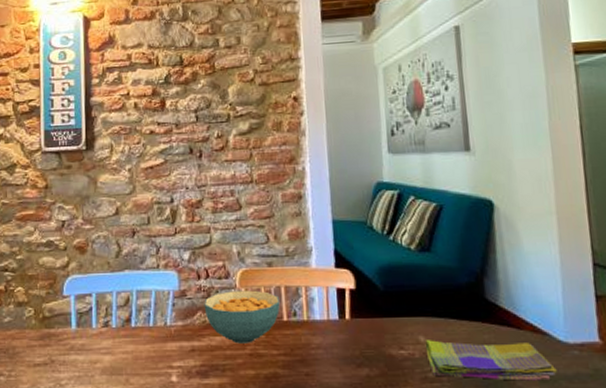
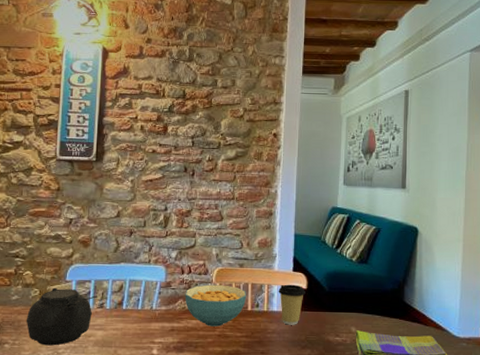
teapot: none [21,305,101,376] -> present [26,287,97,346]
coffee cup: none [319,284,354,337] -> present [278,284,306,325]

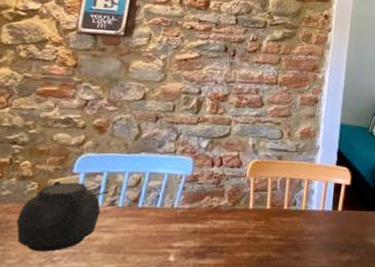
cereal bowl: present [185,284,247,327] -> none [212,179,284,228]
coffee cup: present [278,284,306,325] -> none [319,179,349,226]

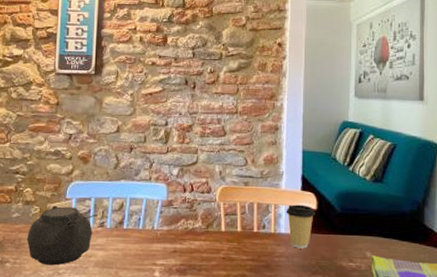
coffee cup: none [319,179,349,226] -> present [286,204,315,249]

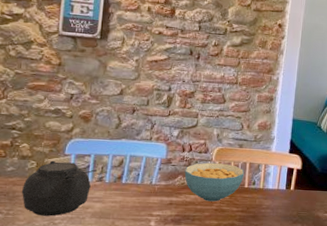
cereal bowl: none [187,204,252,249] -> present [184,162,245,202]
coffee cup: present [286,204,315,249] -> none [274,164,300,202]

